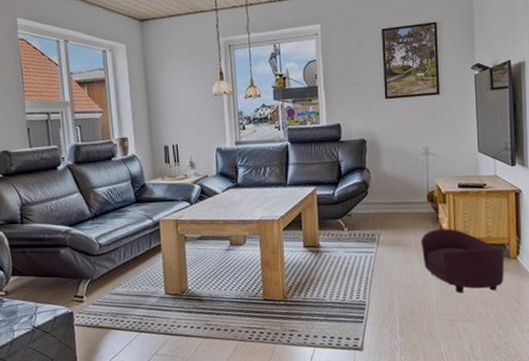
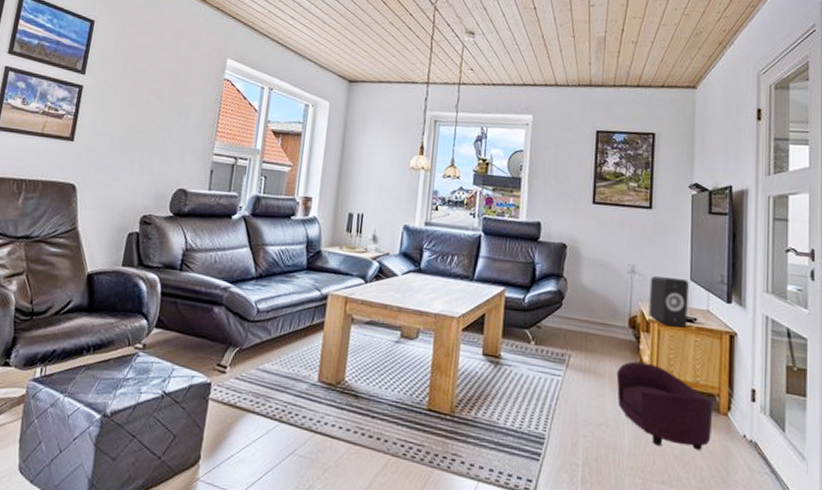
speaker: none [443,152,478,195] -> present [648,276,689,328]

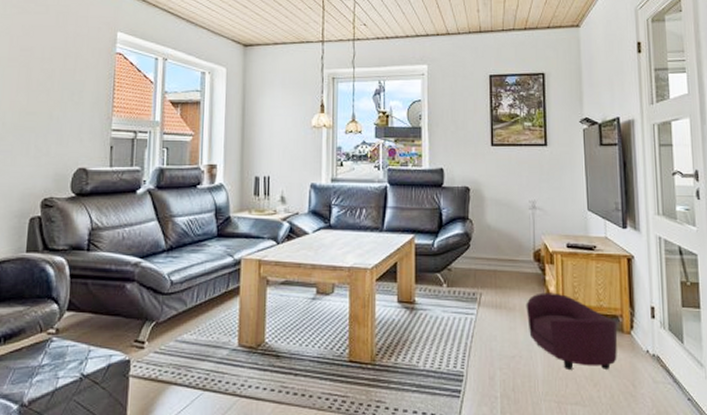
speaker: present [648,276,689,328] -> none [550,210,588,256]

